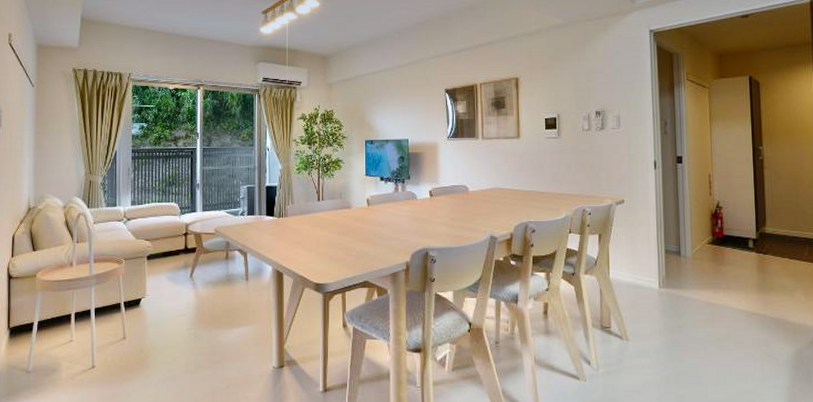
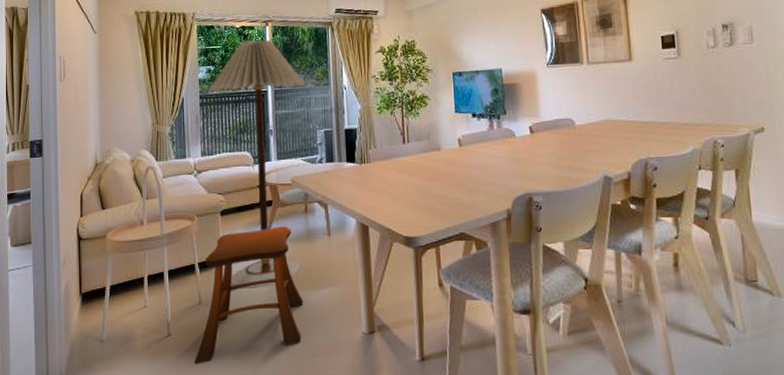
stool: none [115,271,221,394] -> present [193,226,304,364]
floor lamp: none [141,102,231,326] -> present [208,39,305,288]

